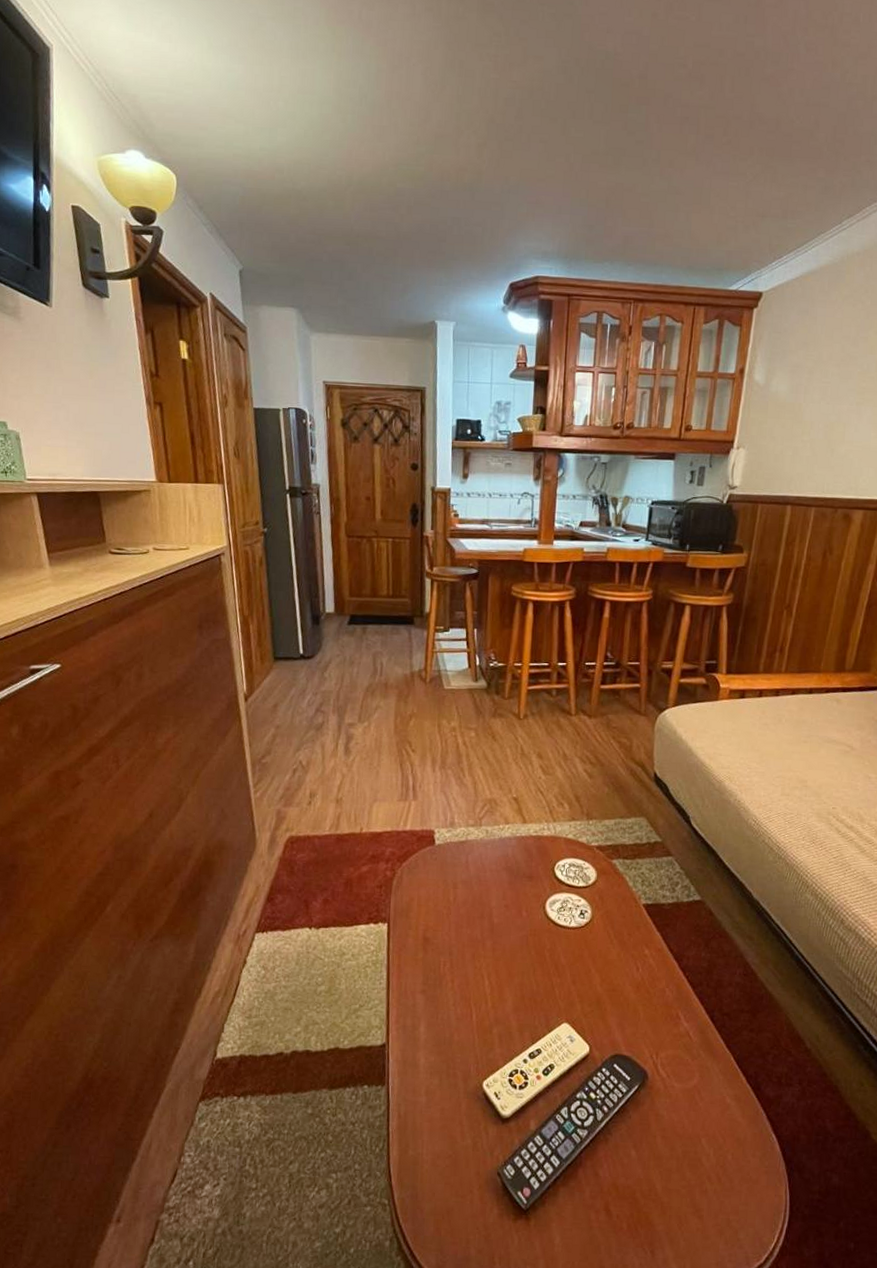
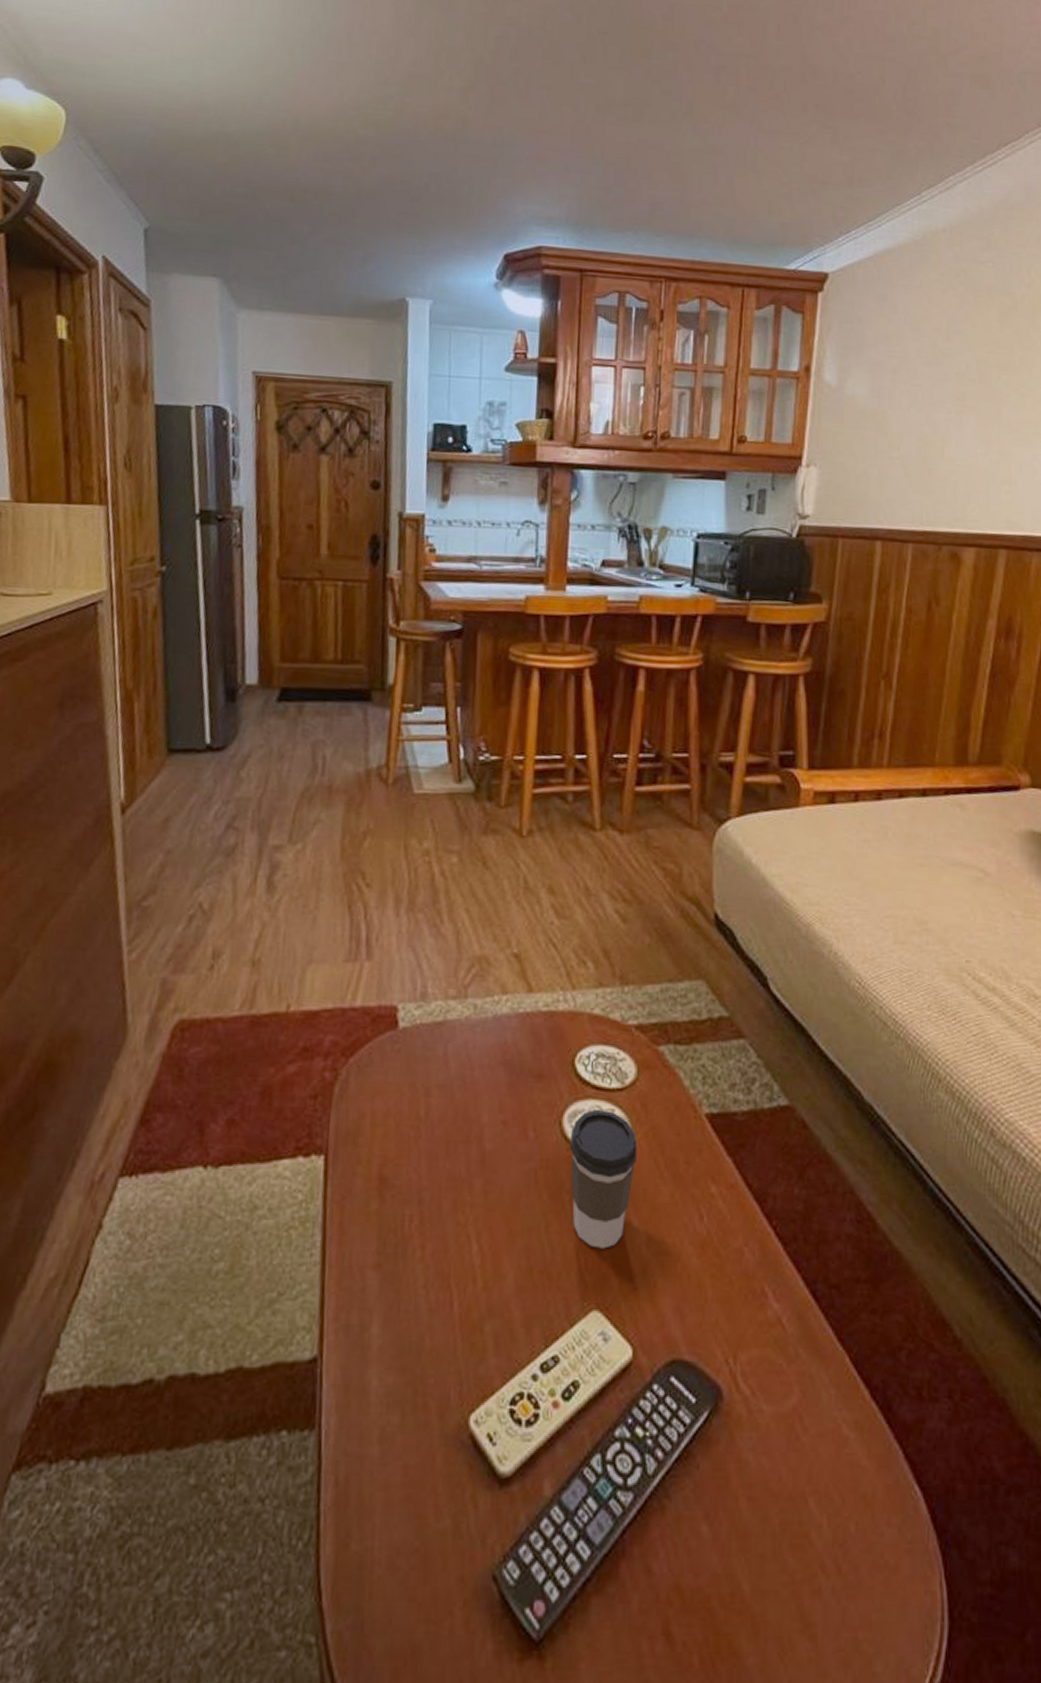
coffee cup: none [550,900,596,986] -> present [569,1110,637,1249]

